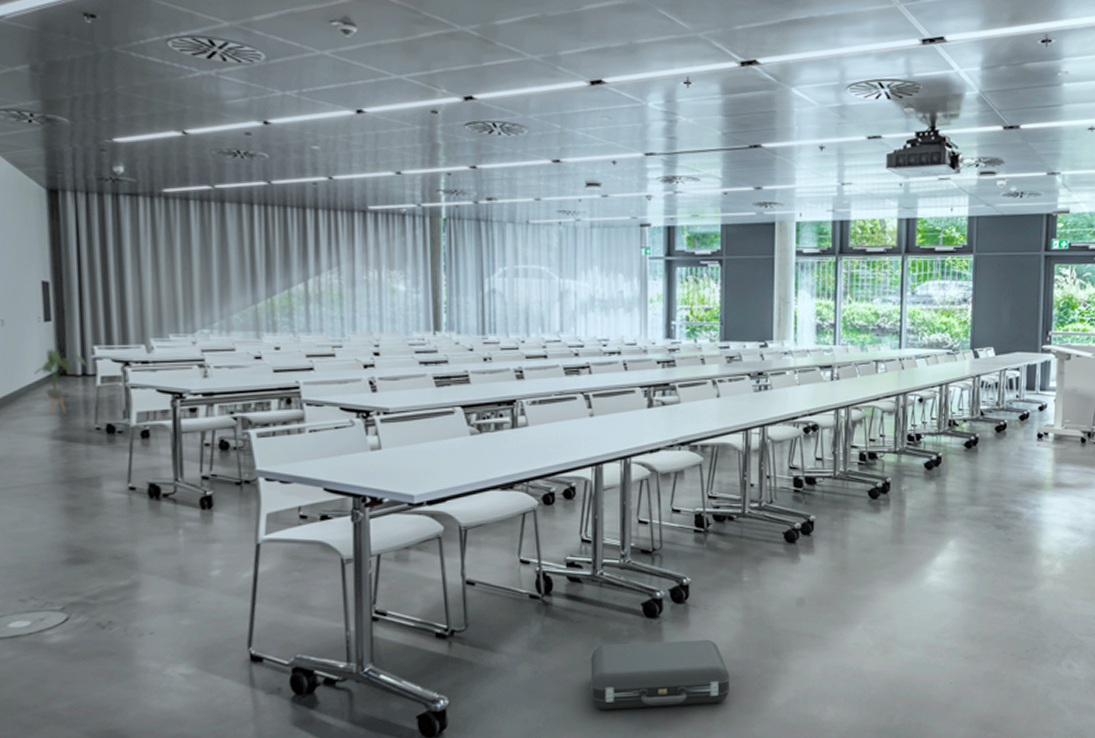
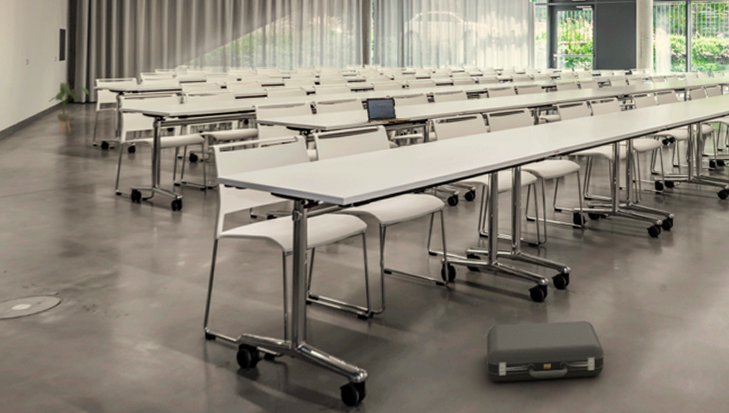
laptop: none [437,372,496,404] -> present [365,97,411,123]

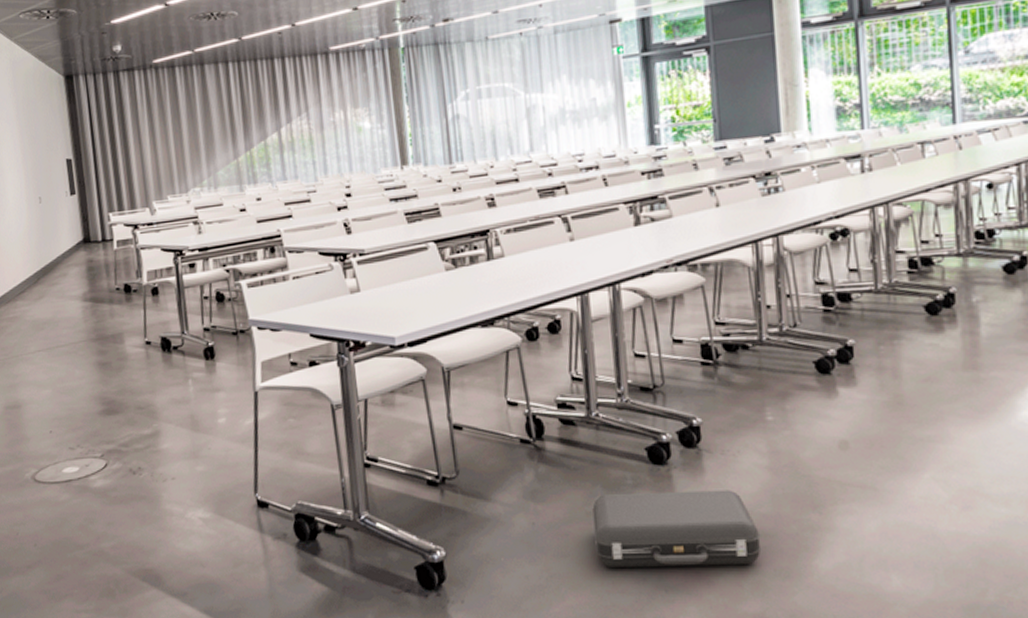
house plant: present [49,81,90,134] -> none [66,218,105,278]
laptop: present [365,97,411,123] -> none [408,205,469,240]

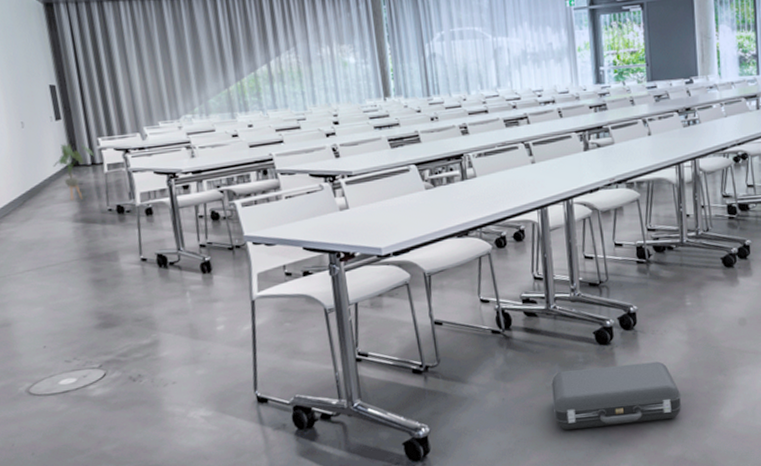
house plant: none [66,218,105,278] -> present [53,143,94,200]

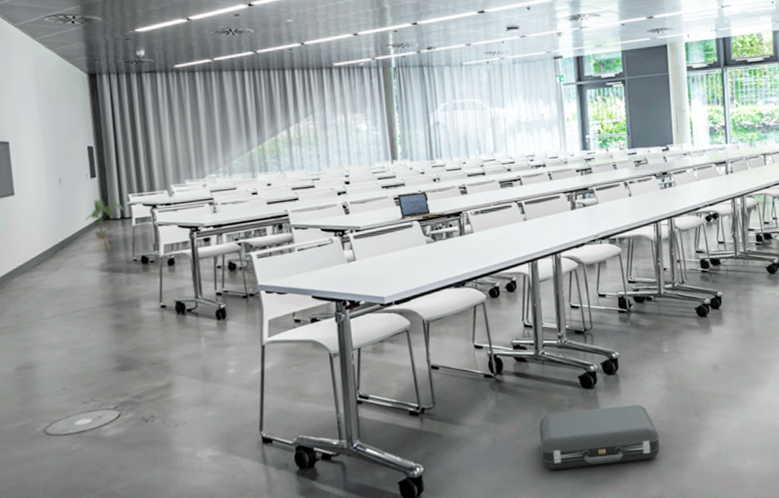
laptop: none [391,132,445,163] -> present [397,192,445,220]

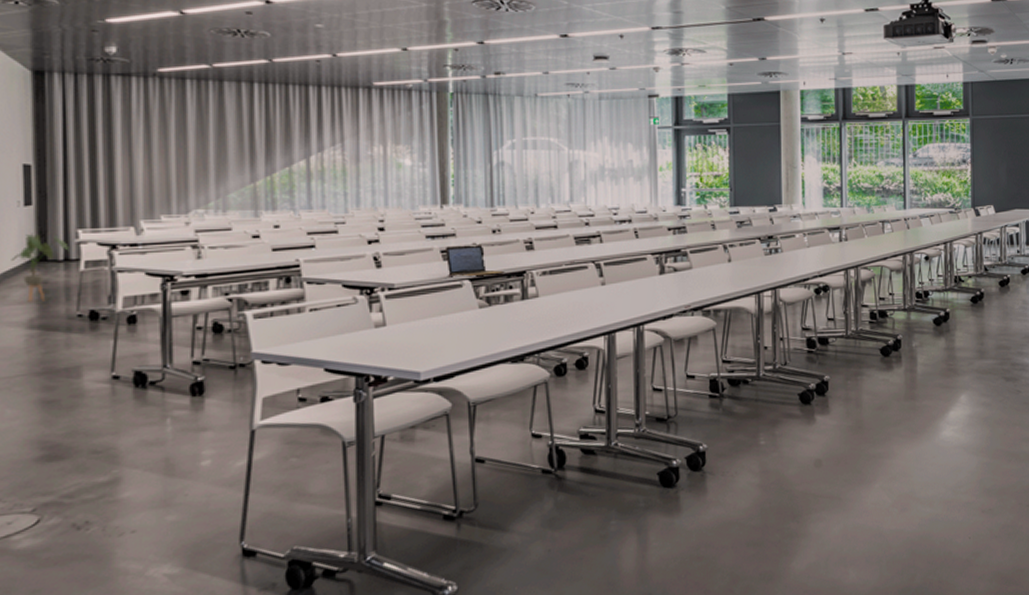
briefcase: present [539,404,660,471] -> none [606,506,751,587]

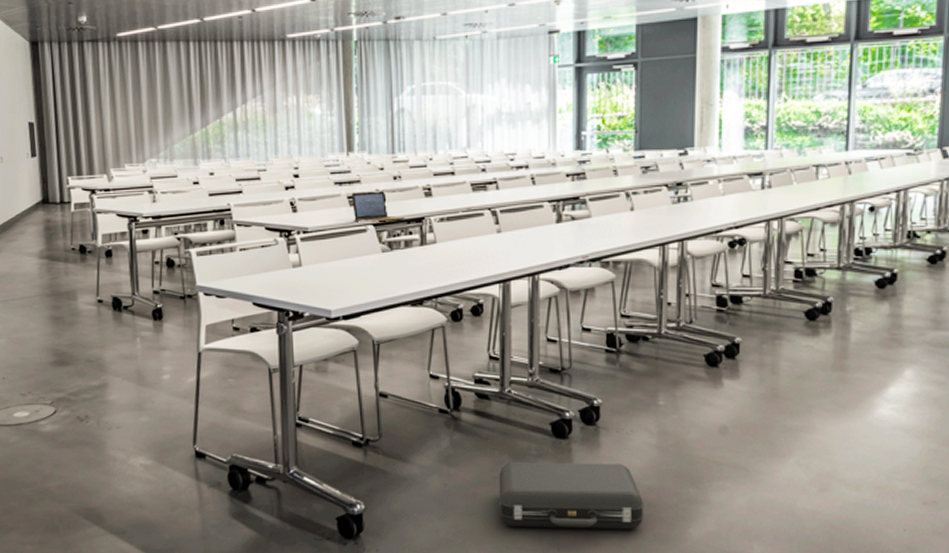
house plant: present [11,233,69,302] -> none [25,180,63,237]
briefcase: none [606,506,751,587] -> present [499,462,645,530]

